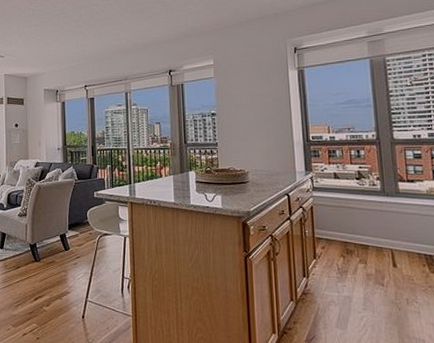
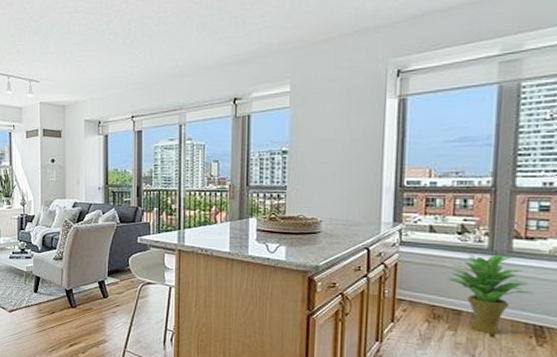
potted plant: none [353,194,420,264] -> present [447,252,533,334]

